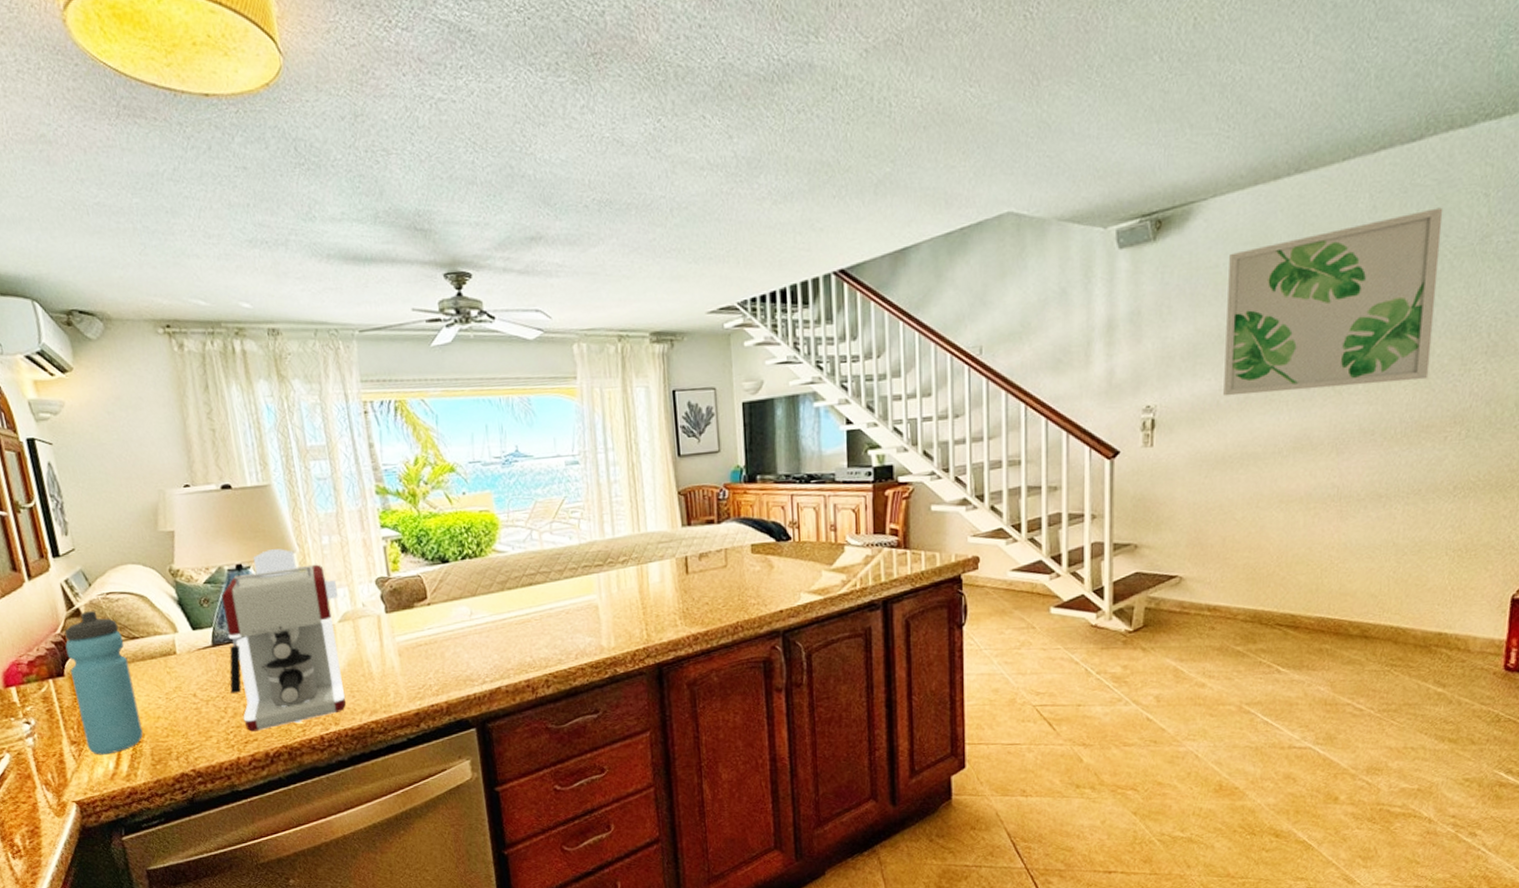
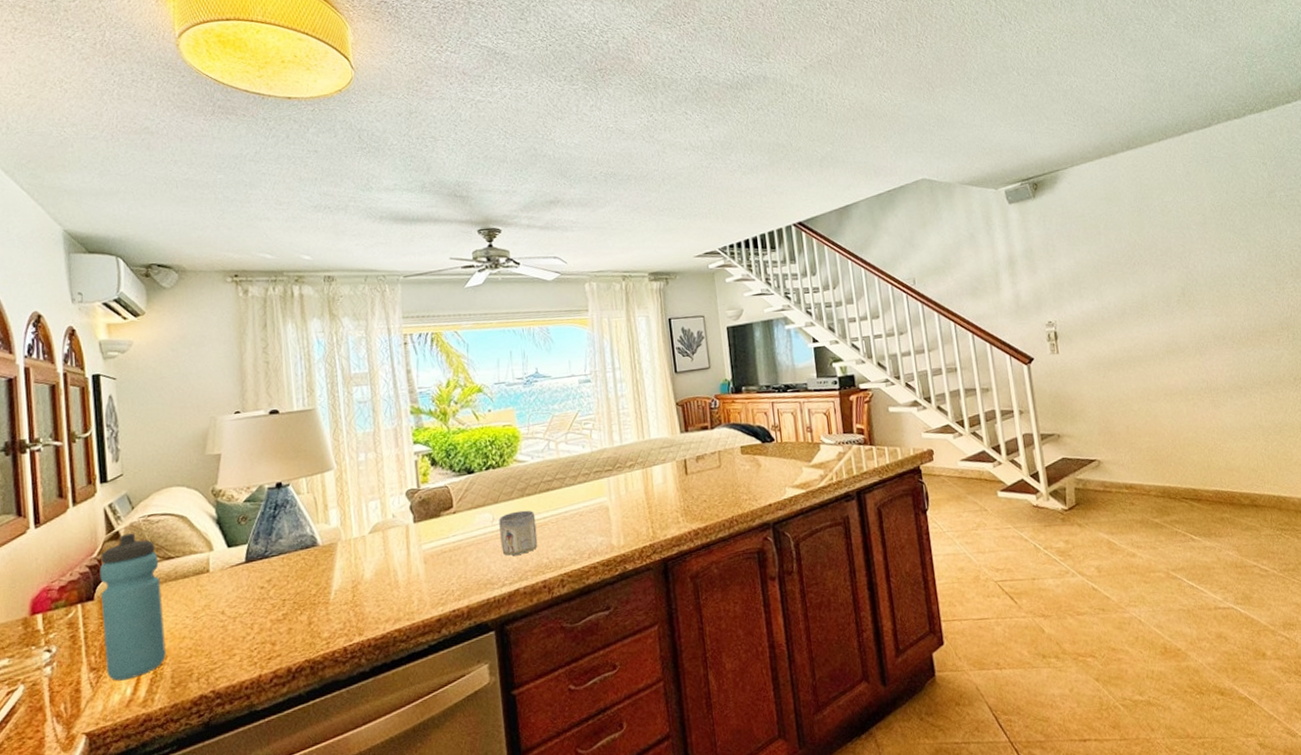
coffee maker: present [222,549,346,732] -> none [258,466,371,647]
mug: none [477,605,521,652] -> present [499,510,538,556]
wall art: present [1223,207,1444,396] -> none [1091,172,1255,313]

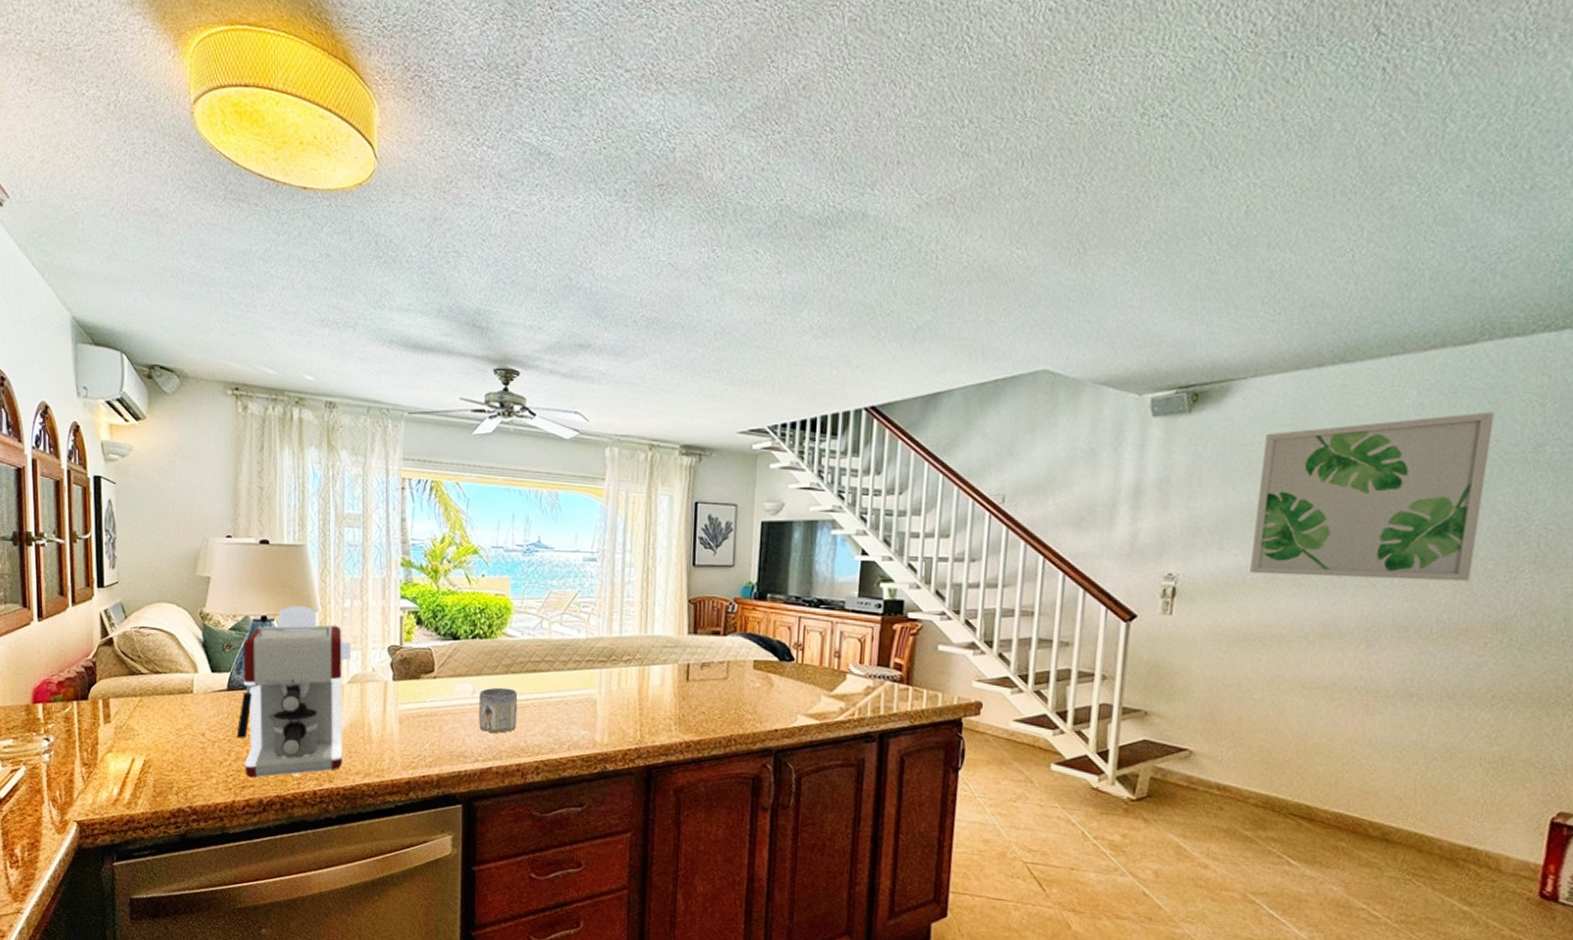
water bottle: present [99,533,166,681] -> none [94,642,150,781]
coffee maker: none [258,466,371,647] -> present [236,606,351,778]
wall art: none [1091,172,1255,313] -> present [1250,412,1495,582]

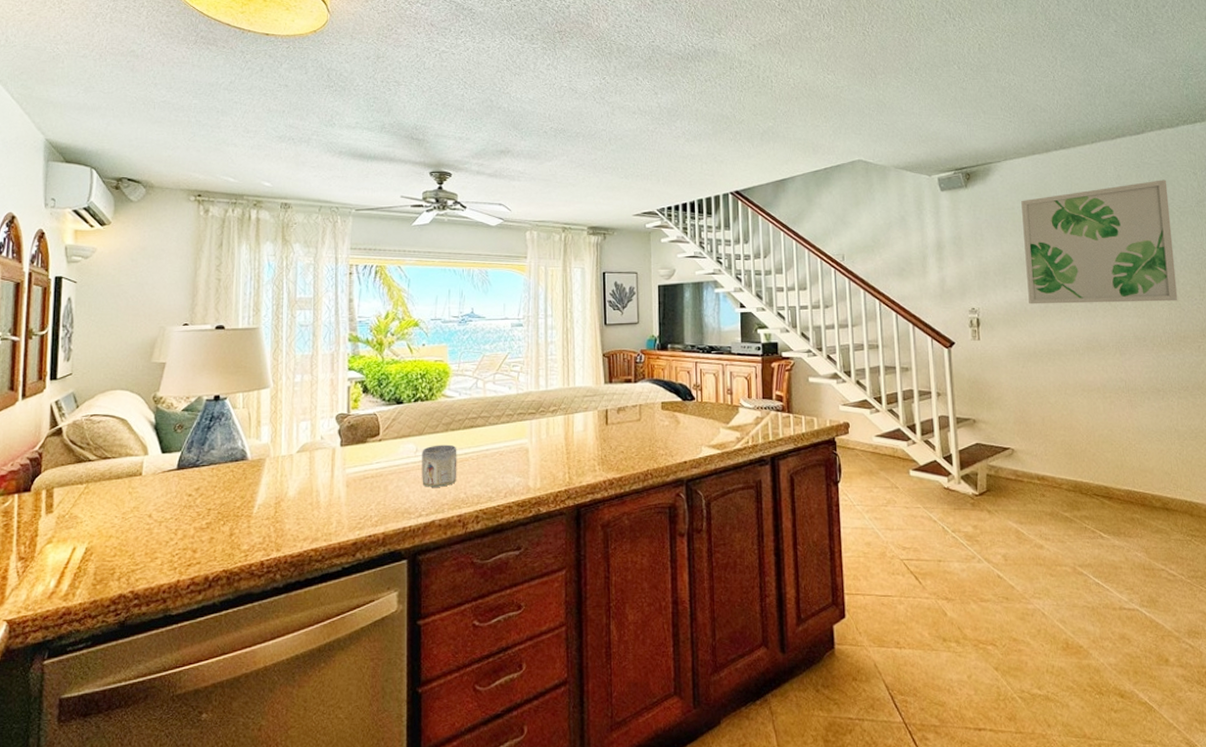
coffee maker: present [236,606,351,778] -> none [184,384,301,555]

